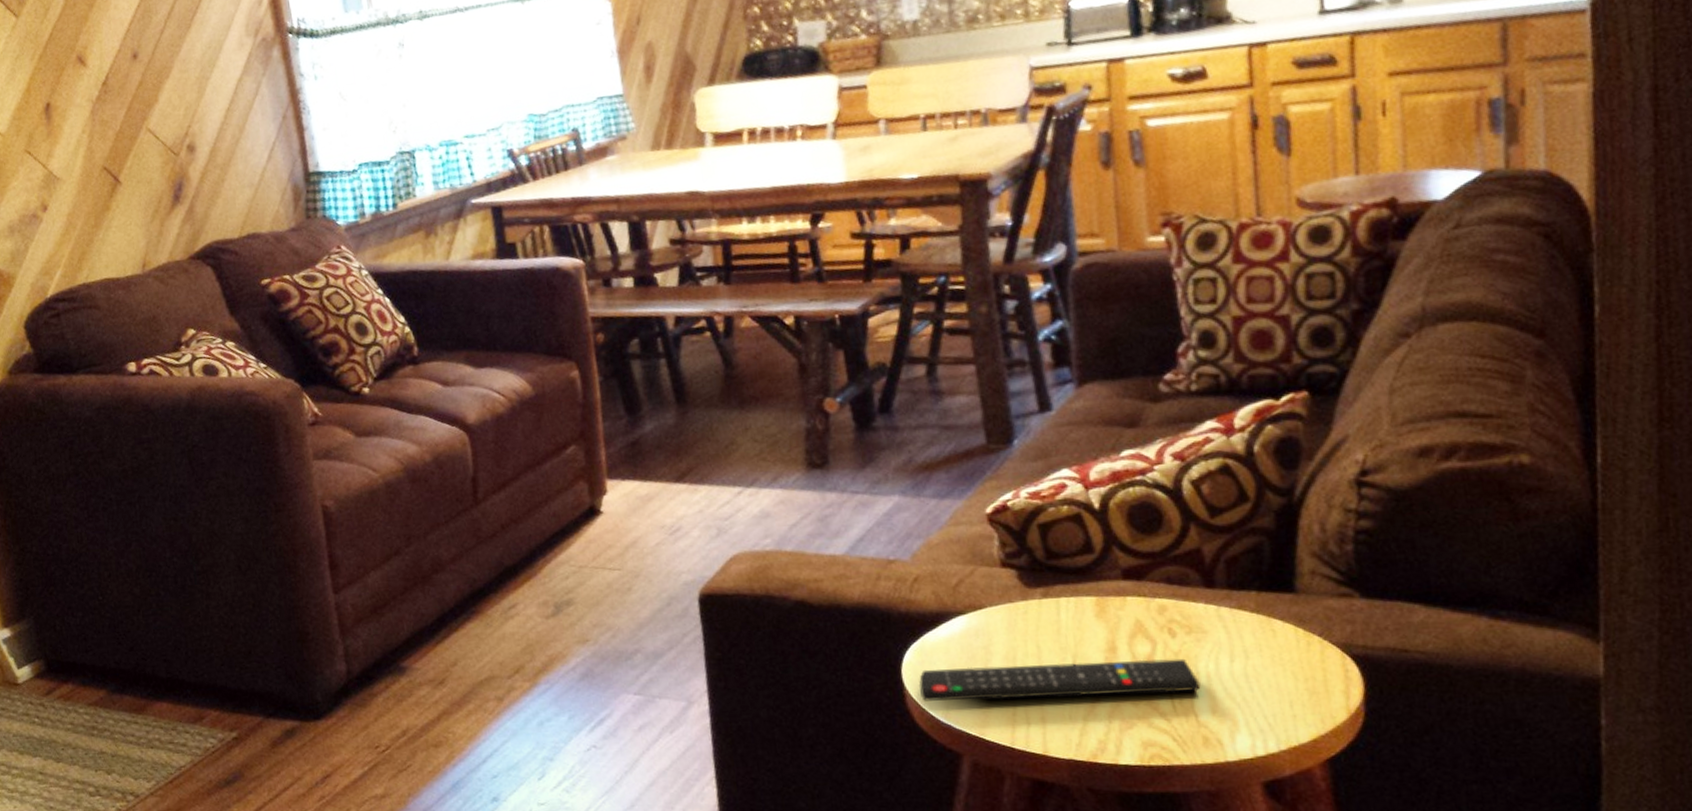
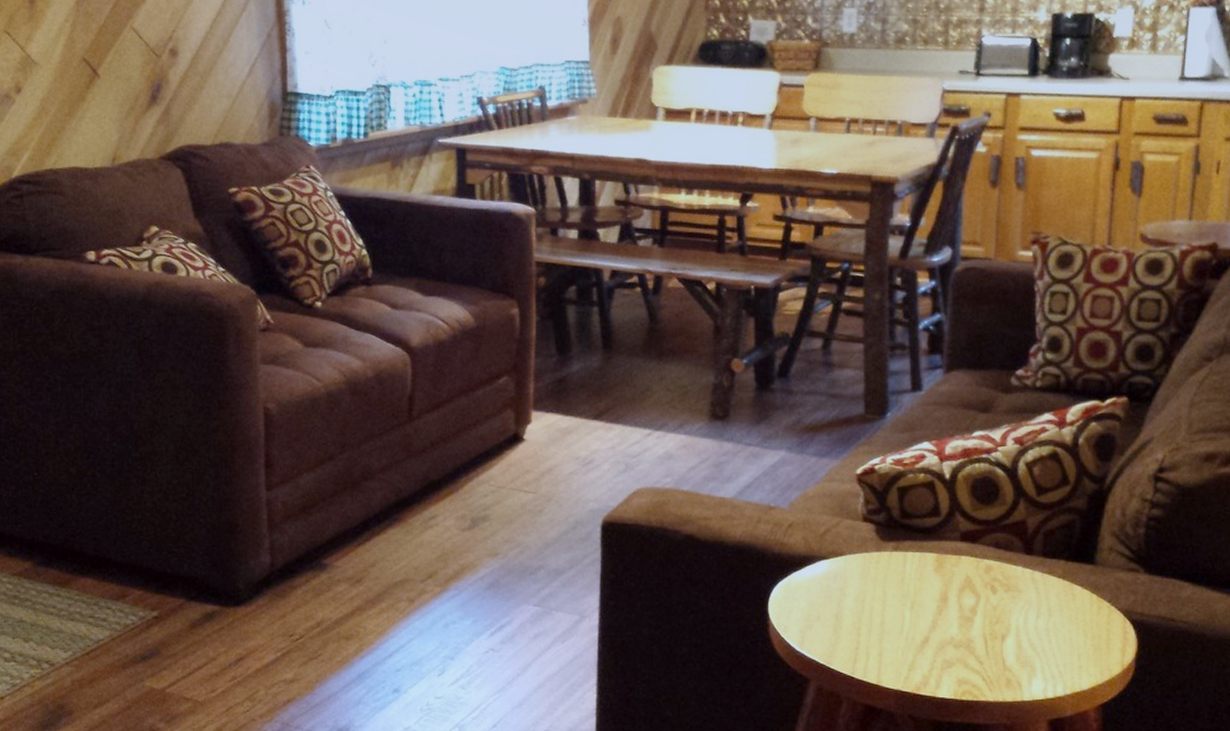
remote control: present [918,658,1201,701] -> none [781,604,1010,641]

